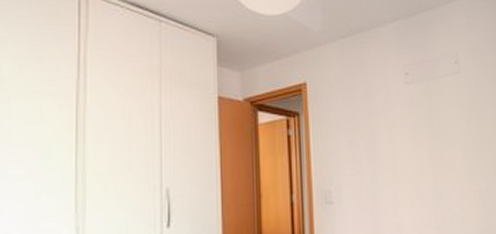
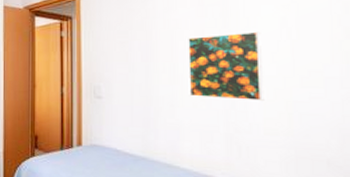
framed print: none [403,130,460,194] -> present [186,31,265,101]

